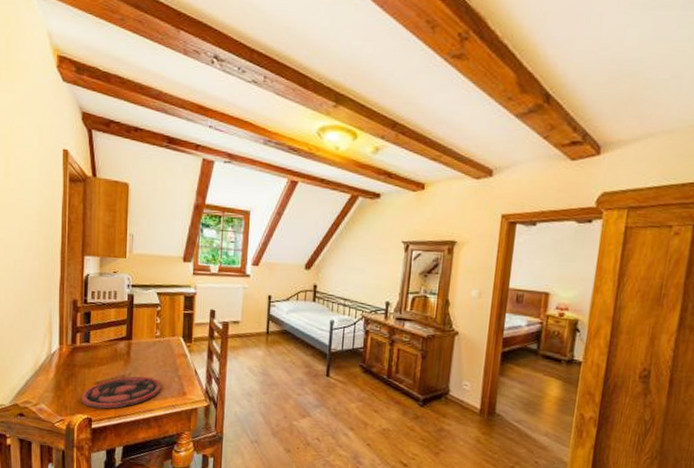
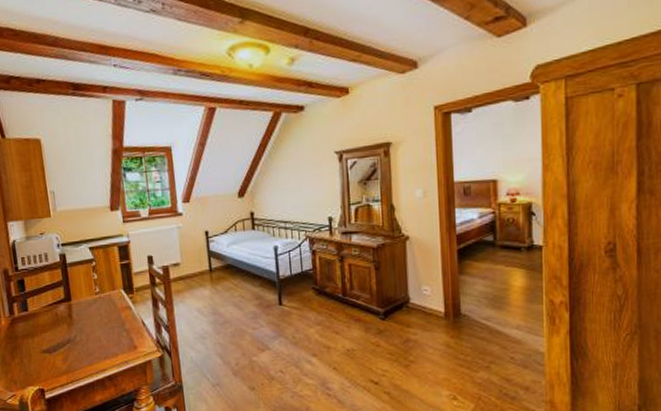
plate: present [82,376,162,409] -> none [29,336,111,378]

